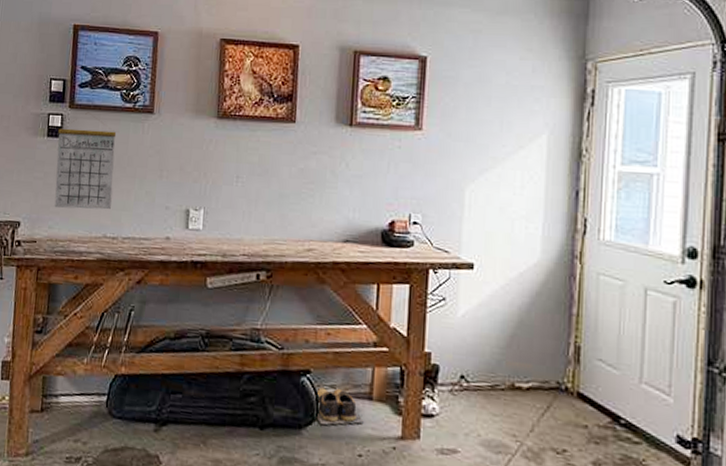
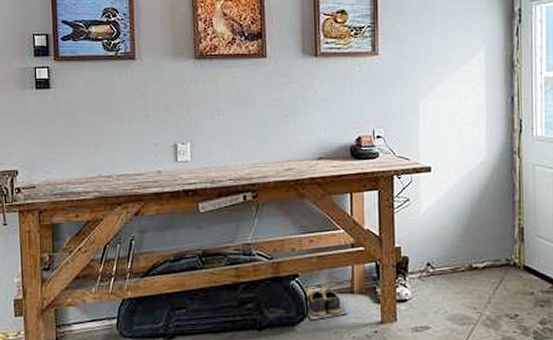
calendar: present [54,112,117,210] -> none [46,63,103,155]

